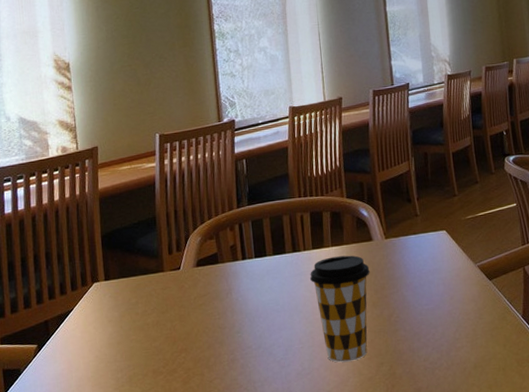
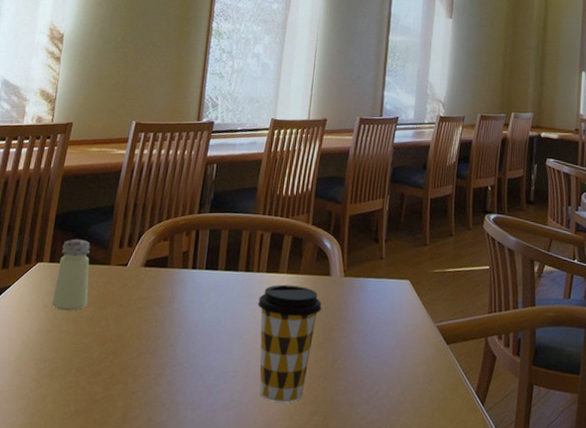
saltshaker: none [114,253,150,322] -> present [51,239,90,311]

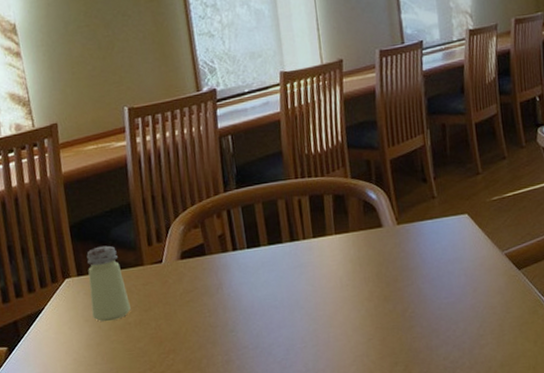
coffee cup: present [257,284,322,403] -> none [310,243,380,363]

